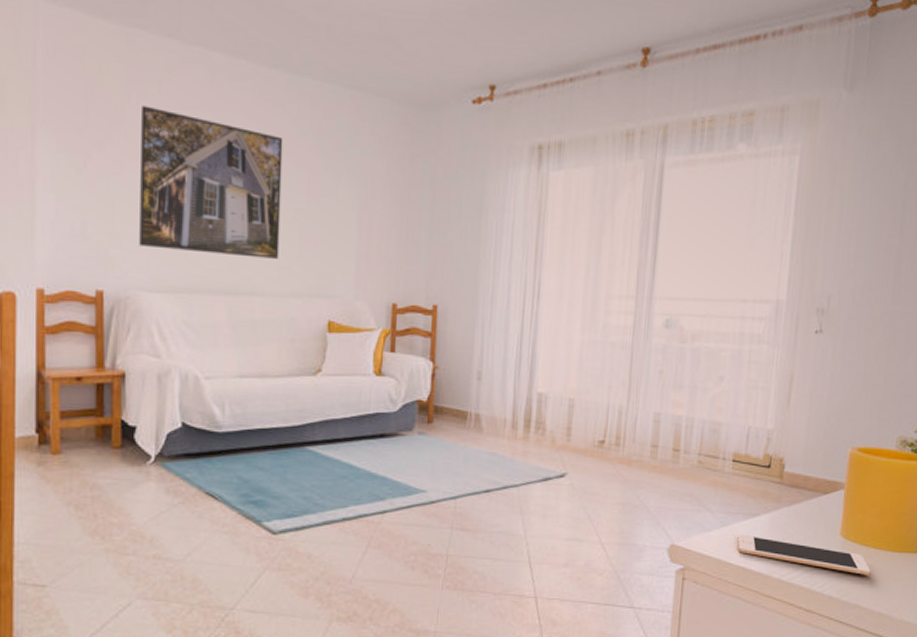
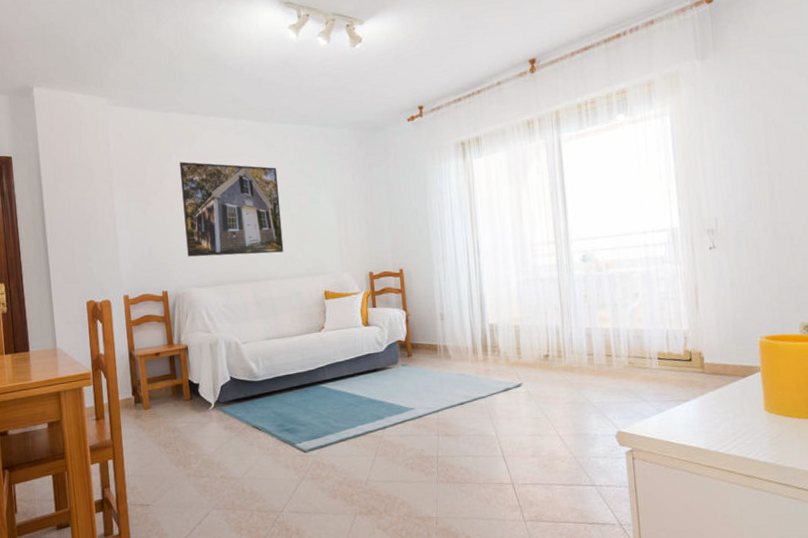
cell phone: present [737,534,871,575] -> none [673,417,799,442]

